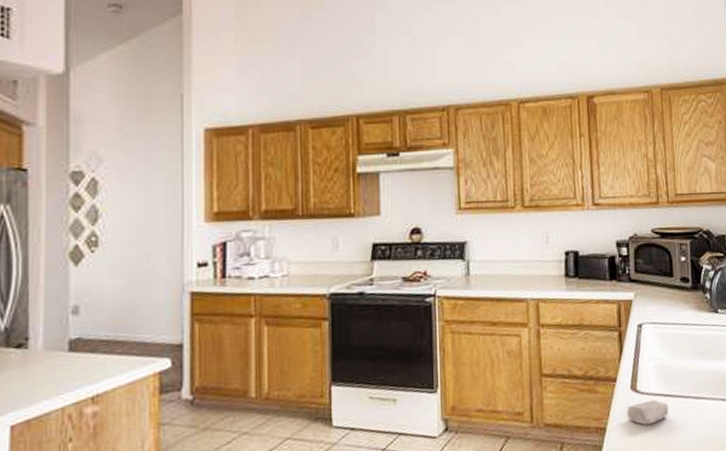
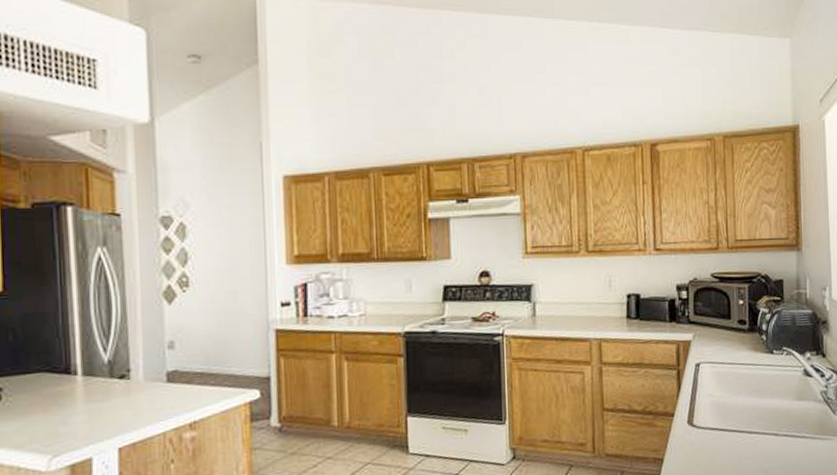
soap bar: present [627,399,669,425] -> none [683,433,723,457]

